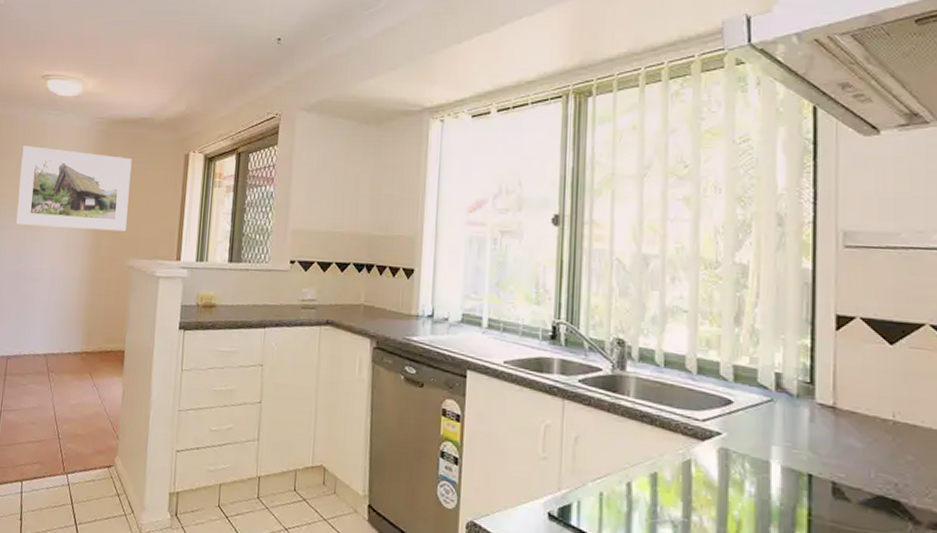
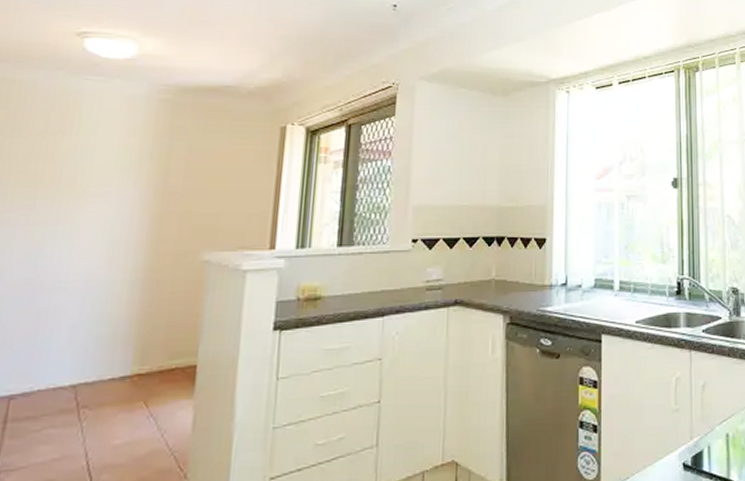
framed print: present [16,146,132,232] -> none [30,119,209,220]

